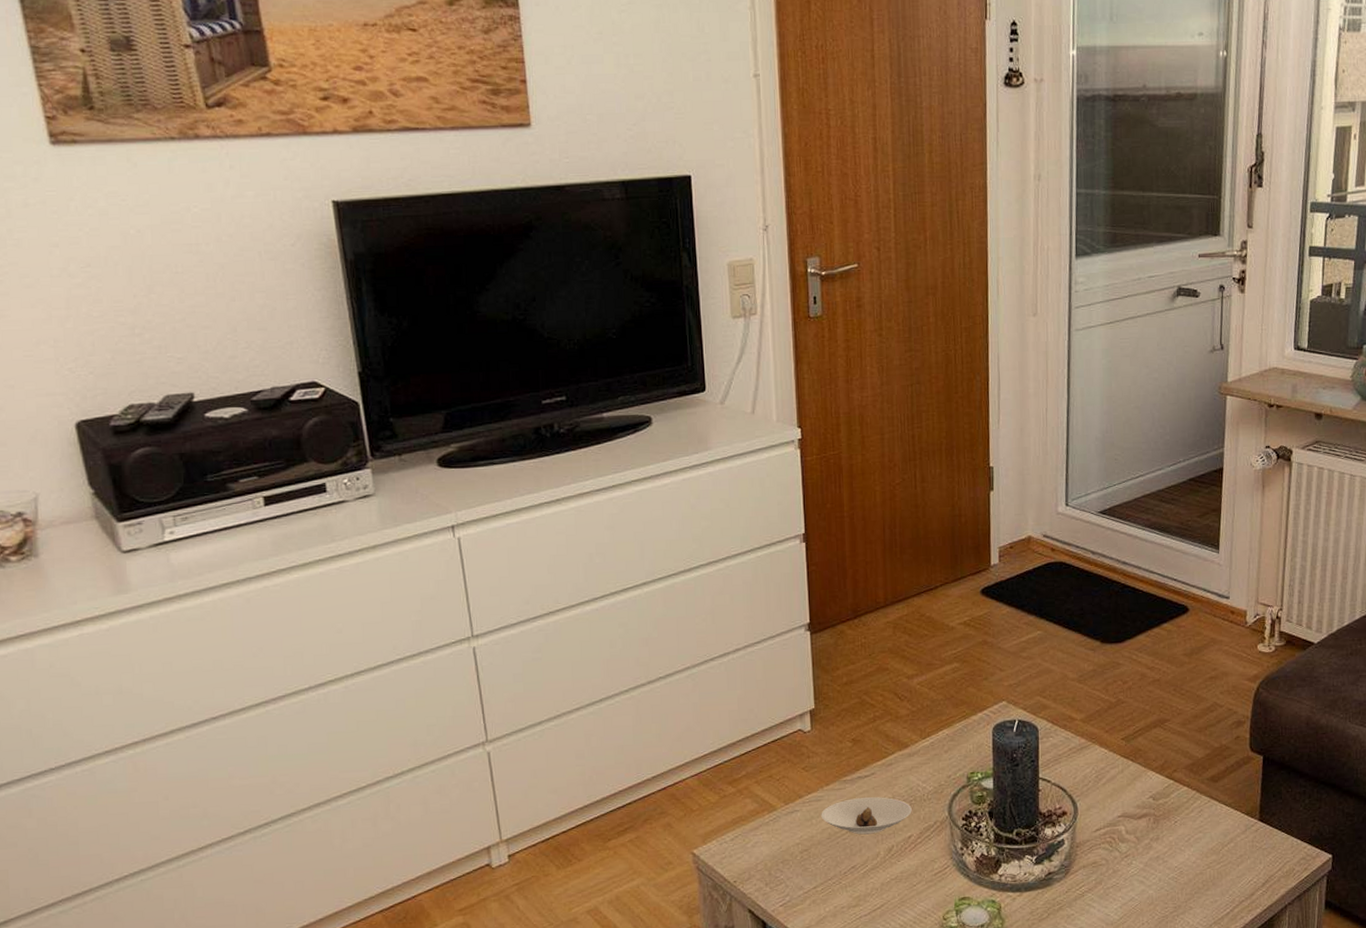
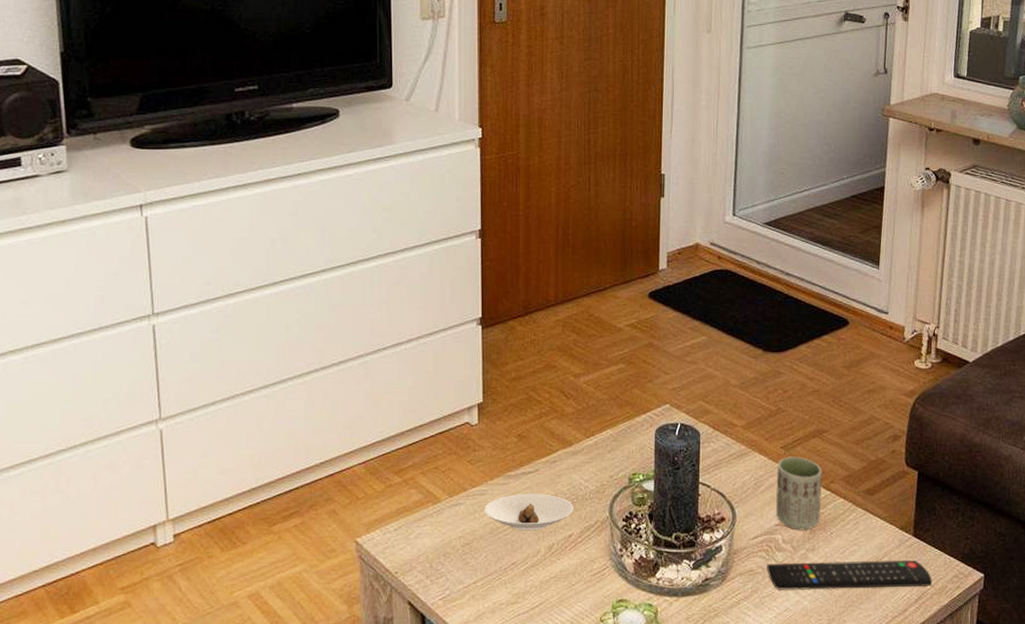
remote control: none [1110,845,1280,881] -> present [767,560,933,590]
cup: none [1118,747,1165,821] -> present [775,456,822,531]

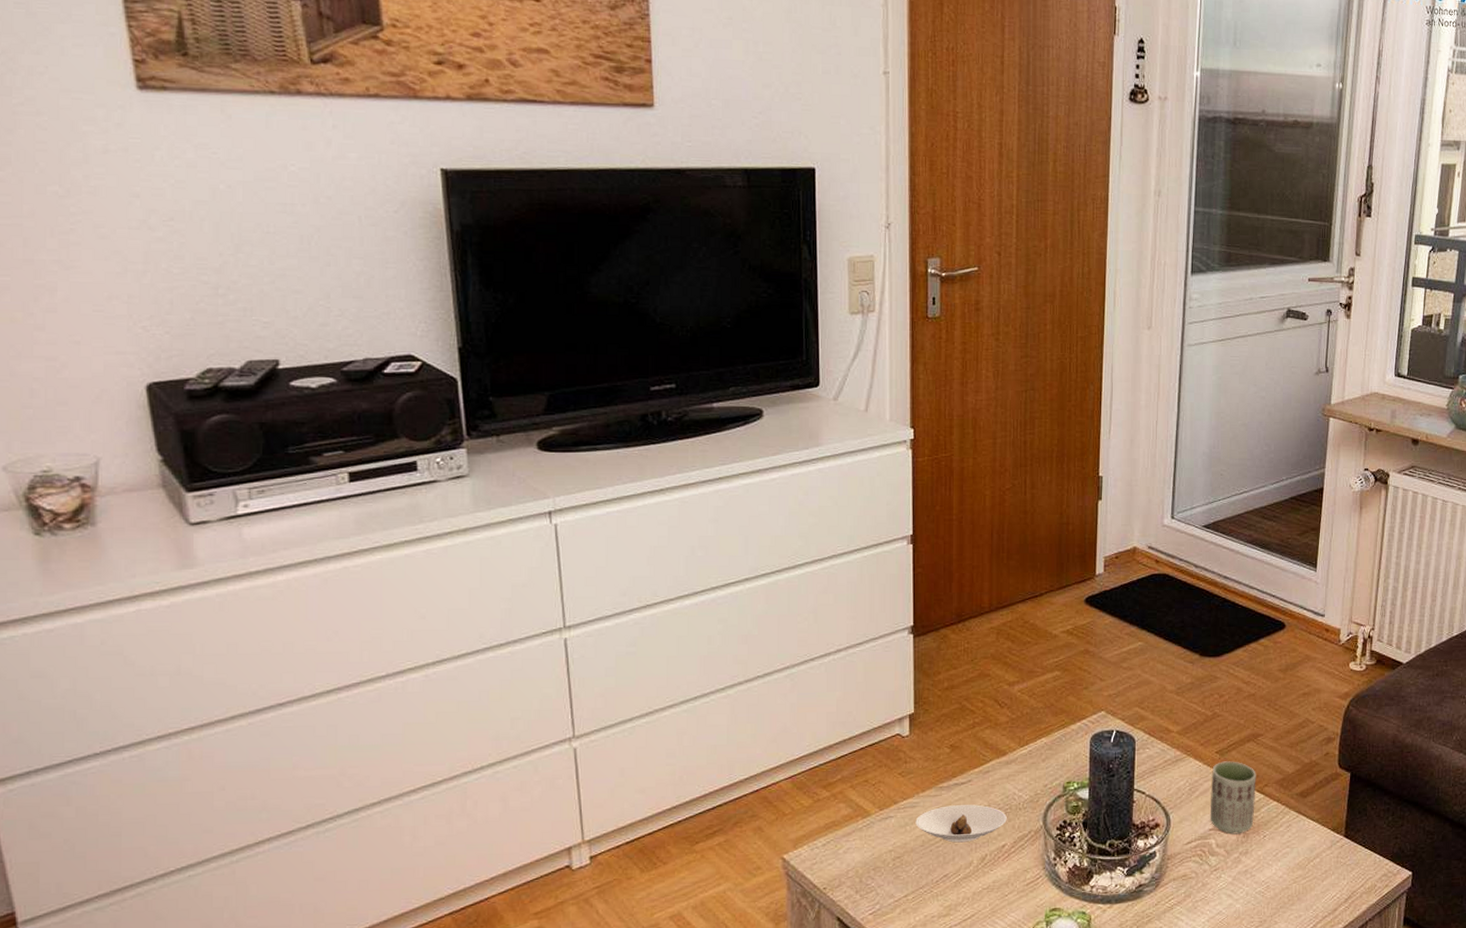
remote control: present [767,560,933,590] -> none [1200,861,1362,894]

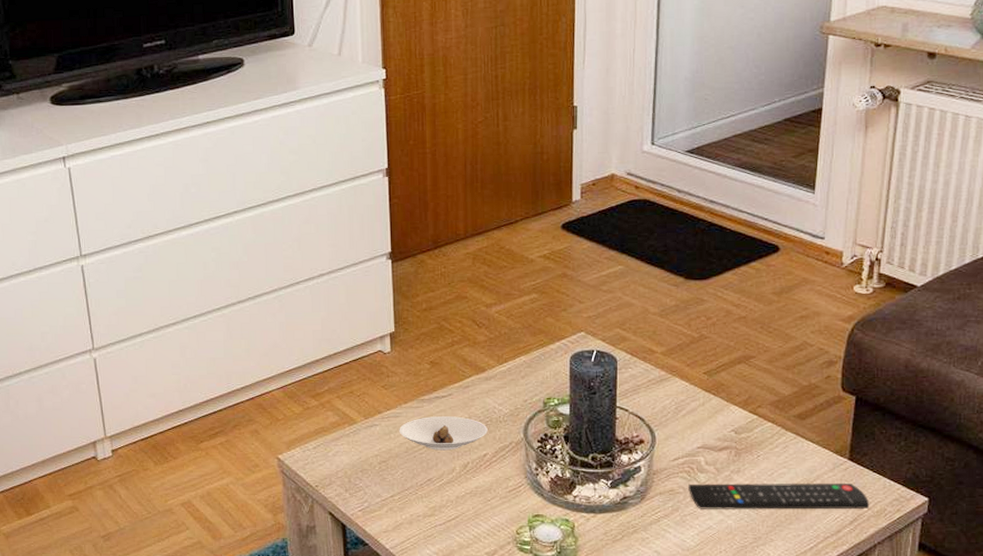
remote control: none [1200,861,1362,894] -> present [688,482,870,510]
cup: present [1210,761,1256,835] -> none [698,382,749,453]

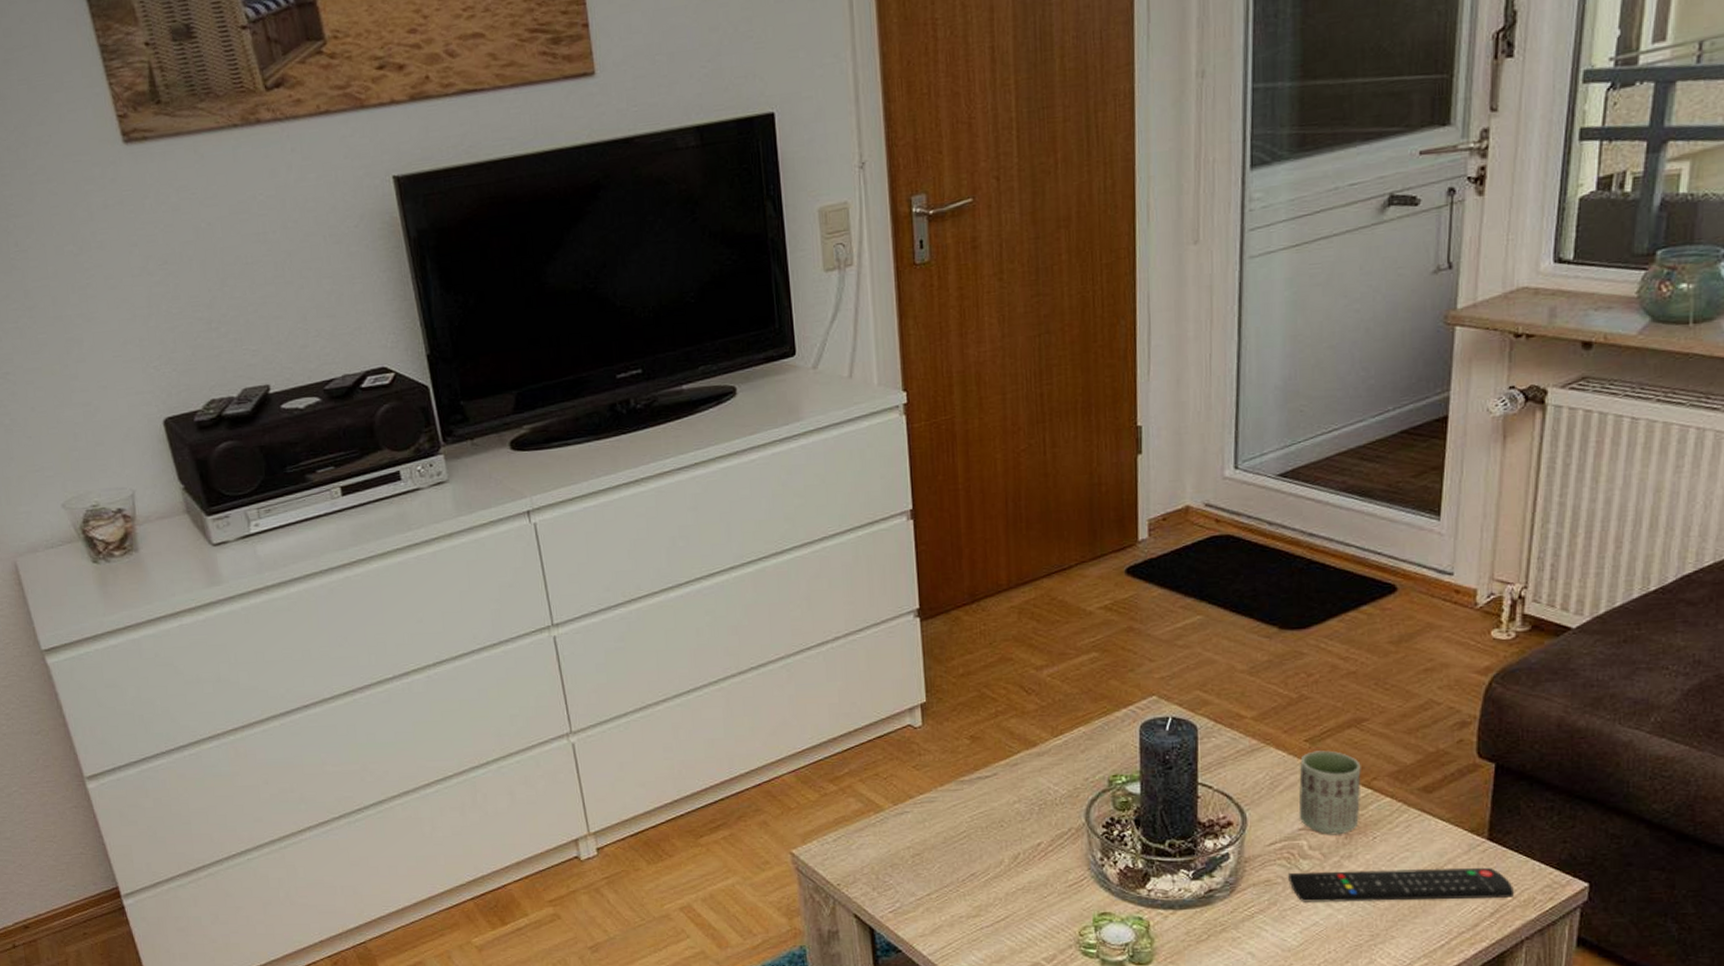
saucer: present [399,416,488,451] -> none [935,799,1042,840]
cup: none [698,382,749,453] -> present [1299,750,1361,835]

